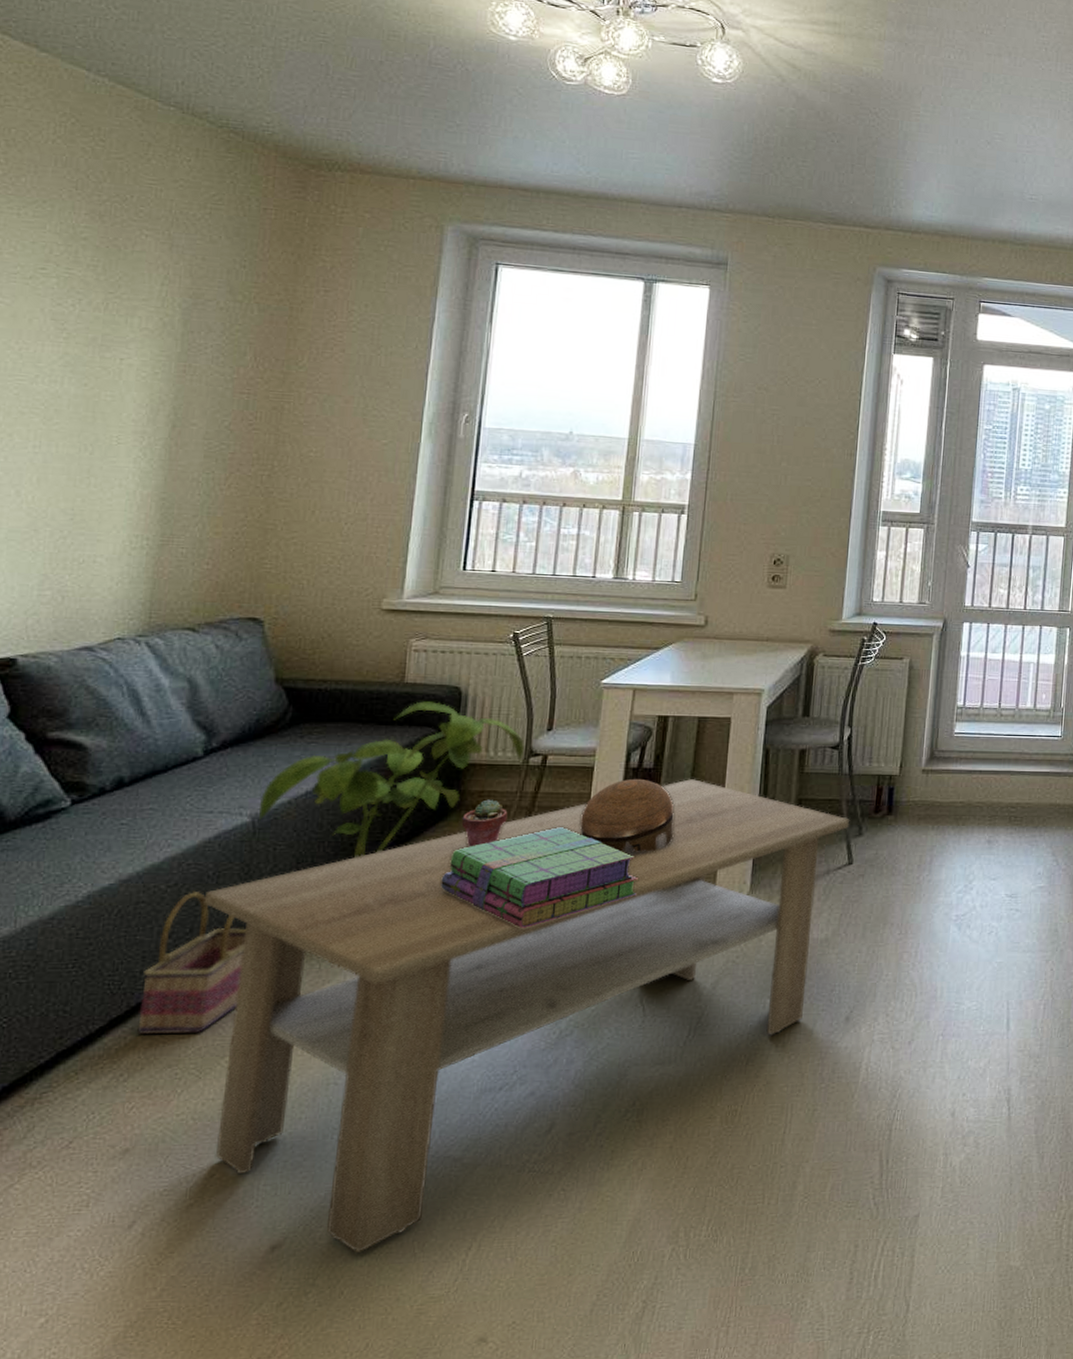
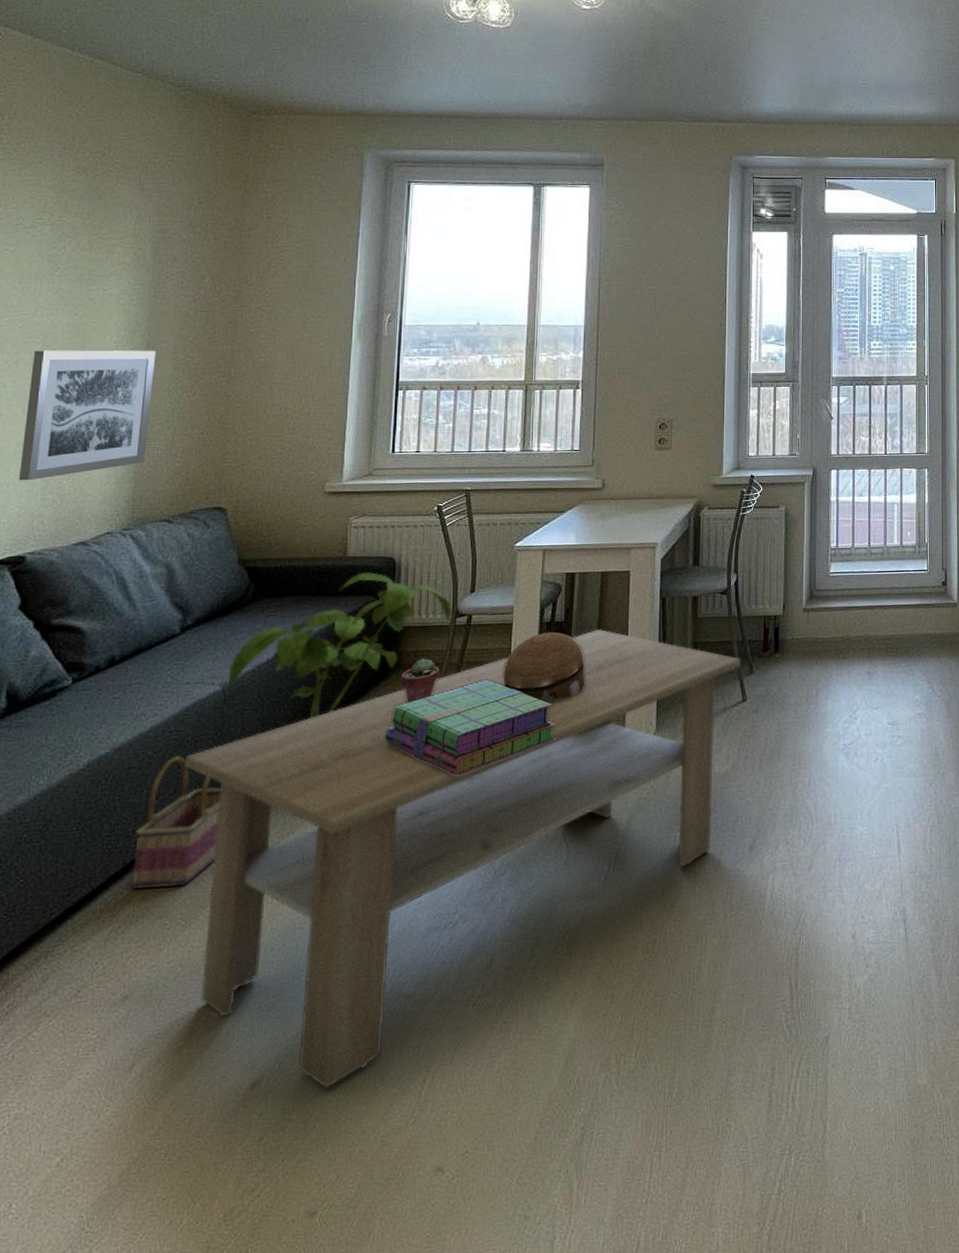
wall art: none [9,423,184,573] -> present [18,350,156,481]

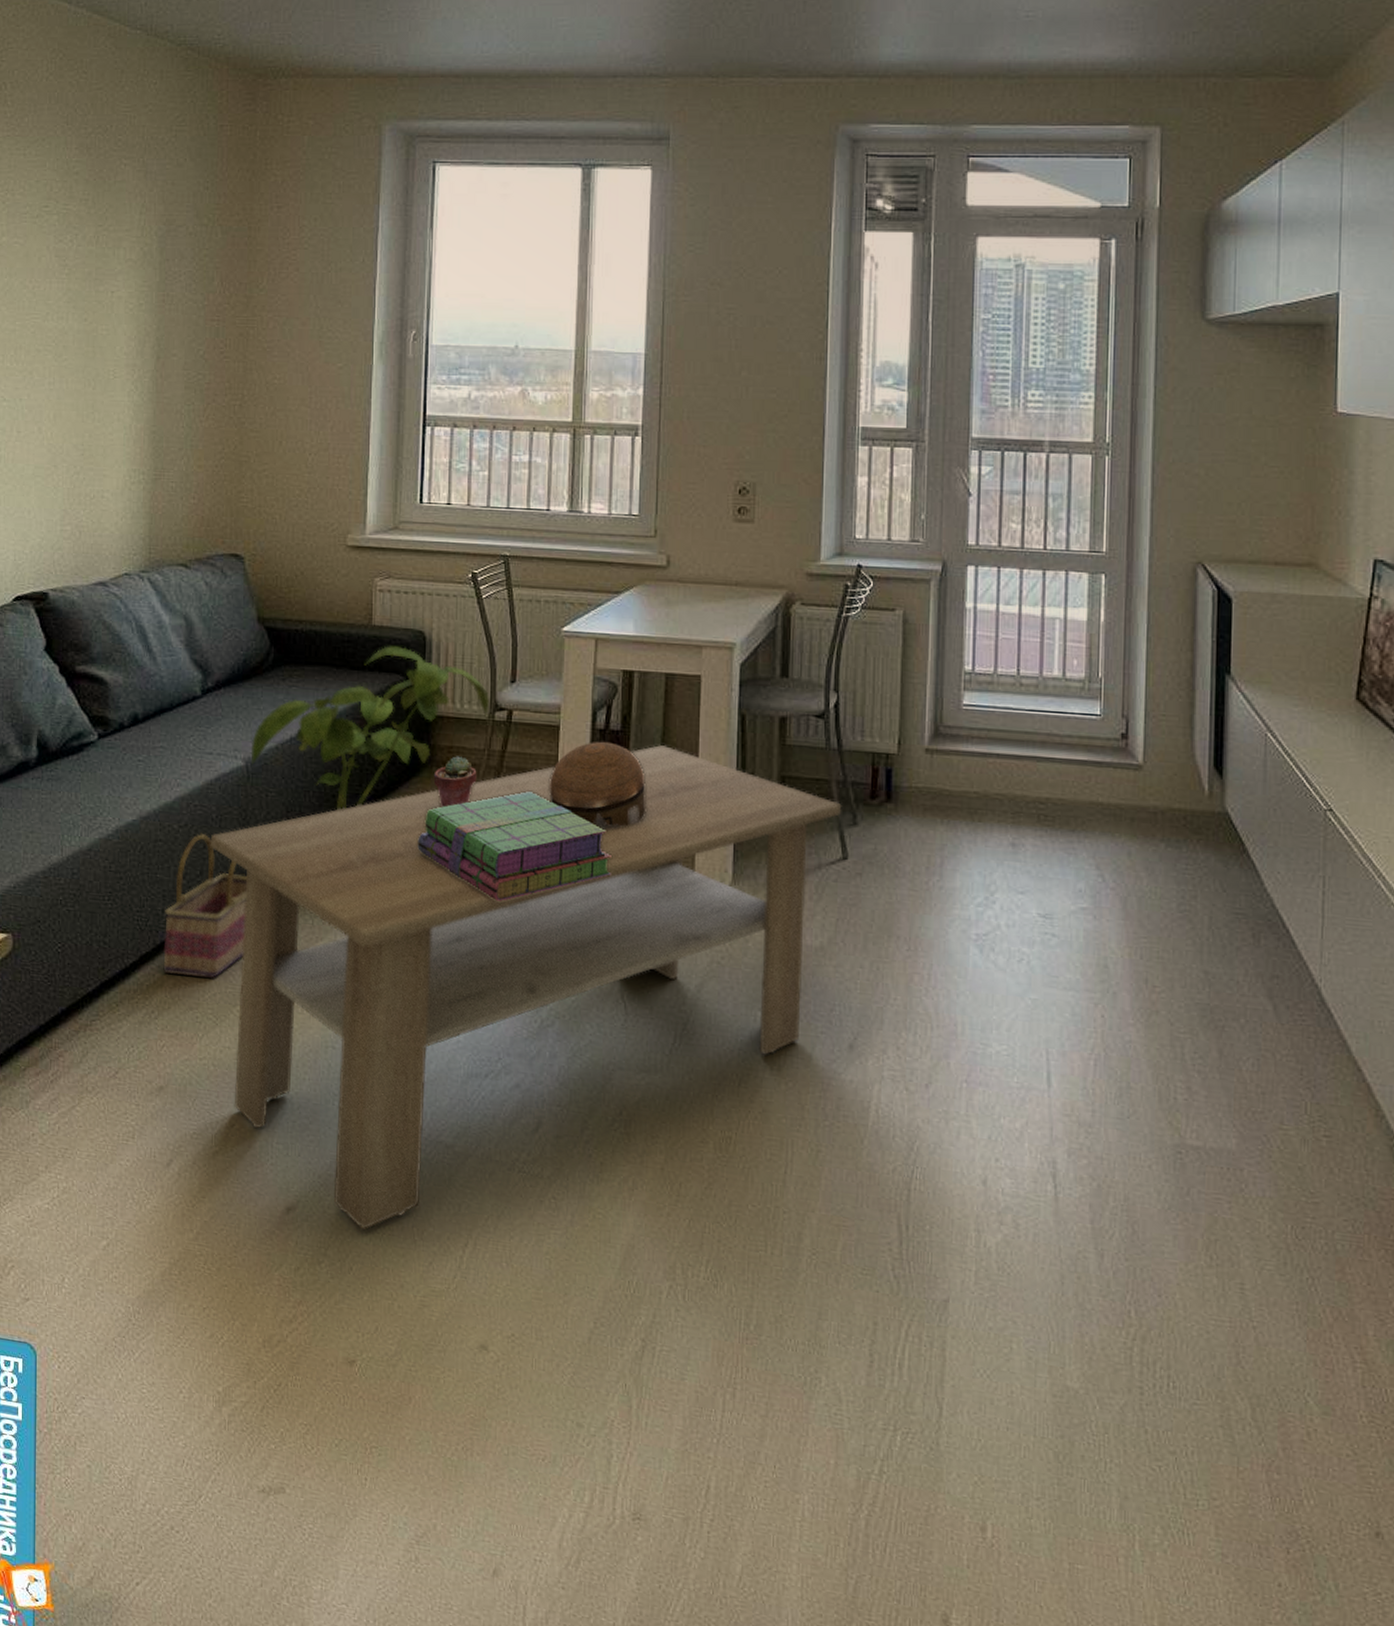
wall art: present [18,350,156,481] -> none [38,360,167,509]

